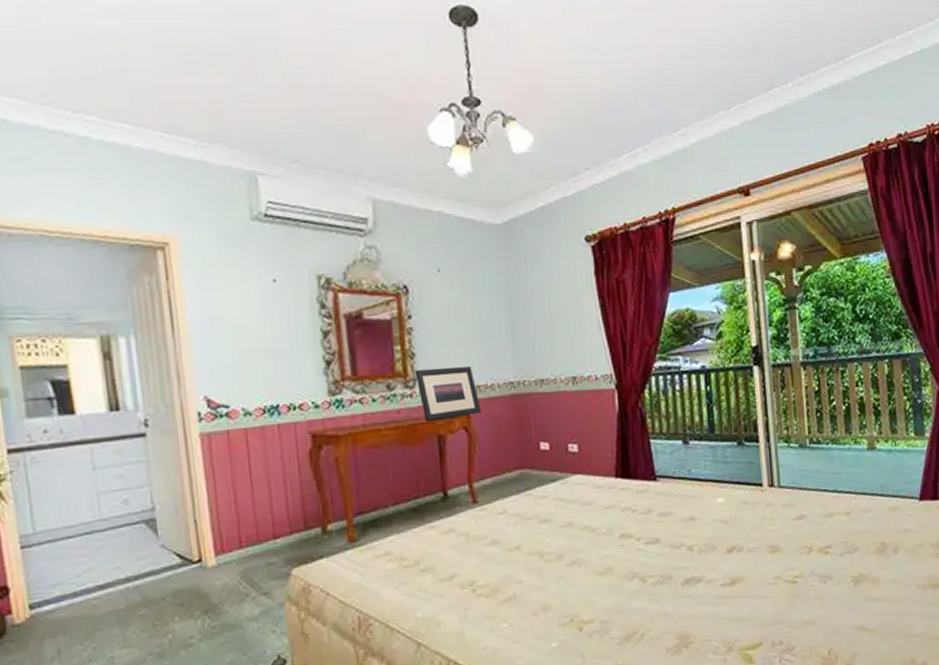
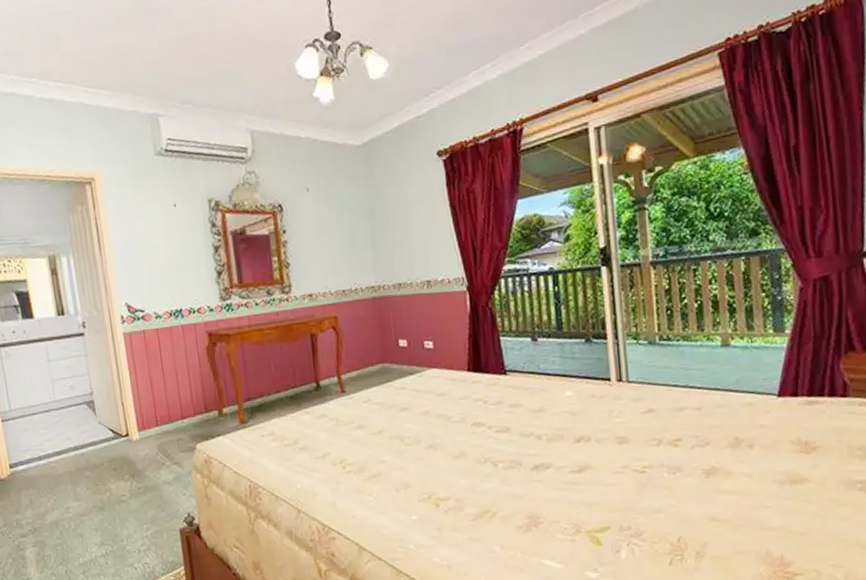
picture frame: present [414,365,481,421] -> none [289,272,347,321]

